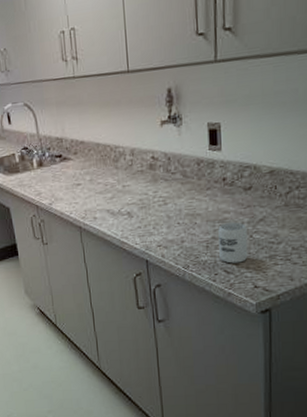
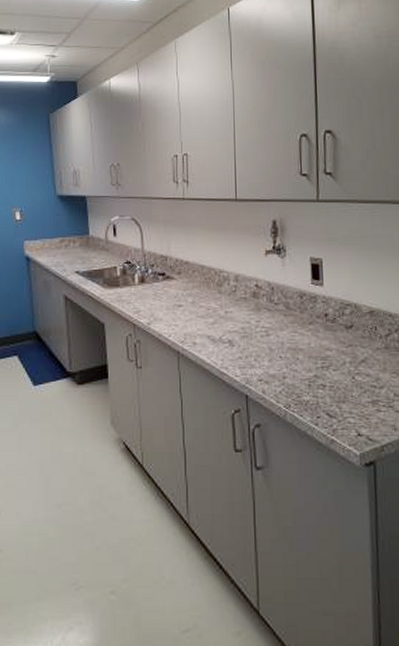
cup: present [218,222,248,264] -> none [320,361,351,406]

